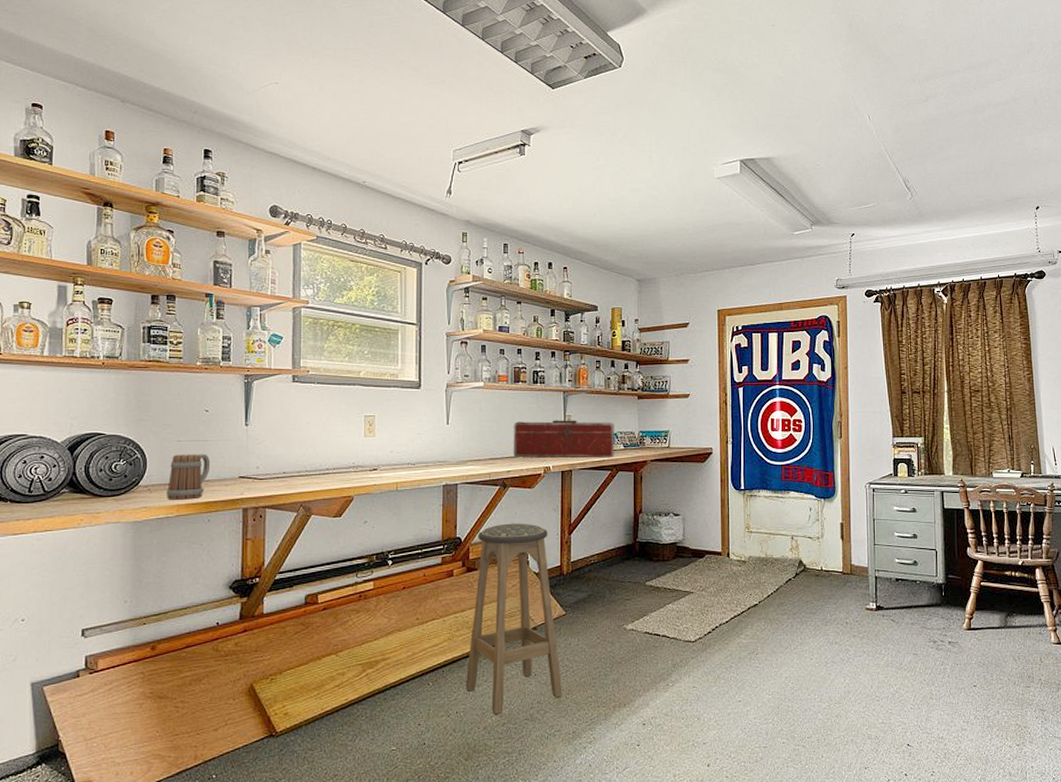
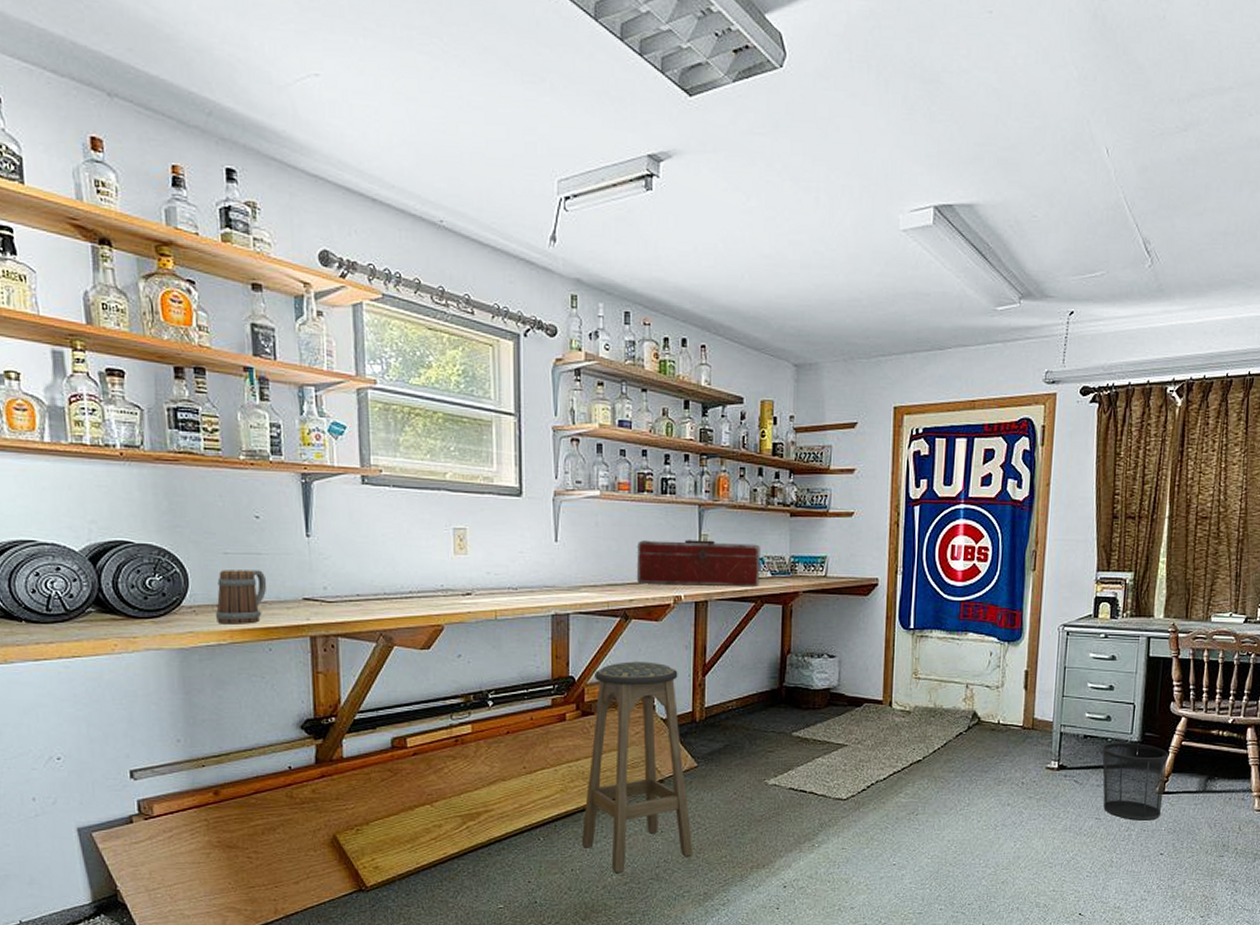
waste bin: none [912,584,971,655] -> present [1101,742,1169,821]

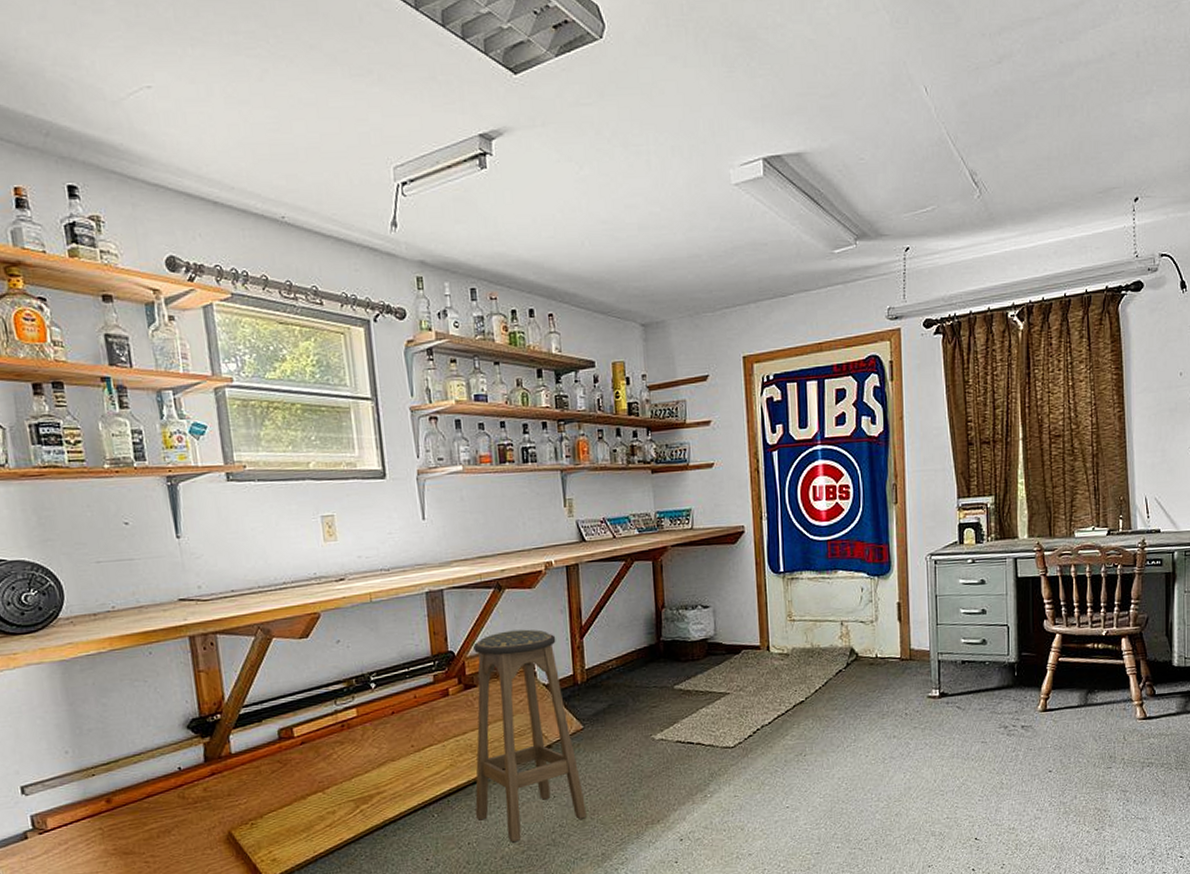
beer mug: present [215,570,267,624] -> none [92,575,143,633]
toolbox: present [637,540,760,586] -> none [504,503,628,554]
waste bin: present [1101,742,1169,821] -> none [980,663,1048,741]

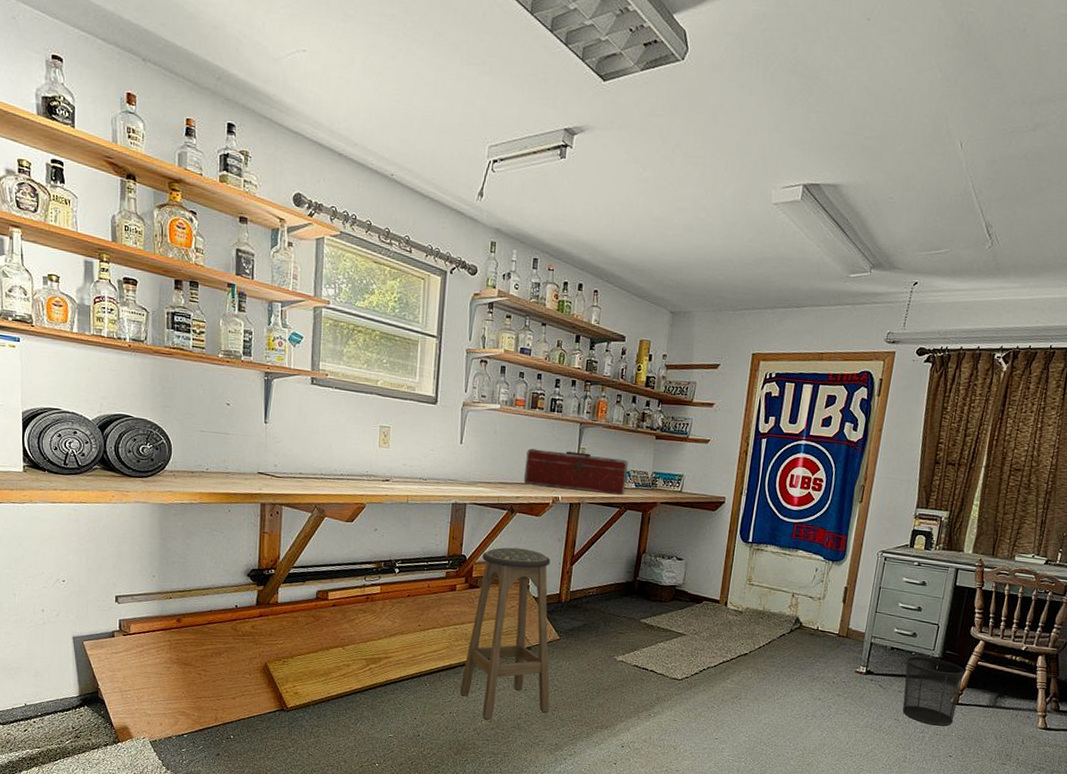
toolbox: none [504,503,628,554] -> present [524,448,628,495]
waste bin: none [980,663,1048,741] -> present [902,656,966,727]

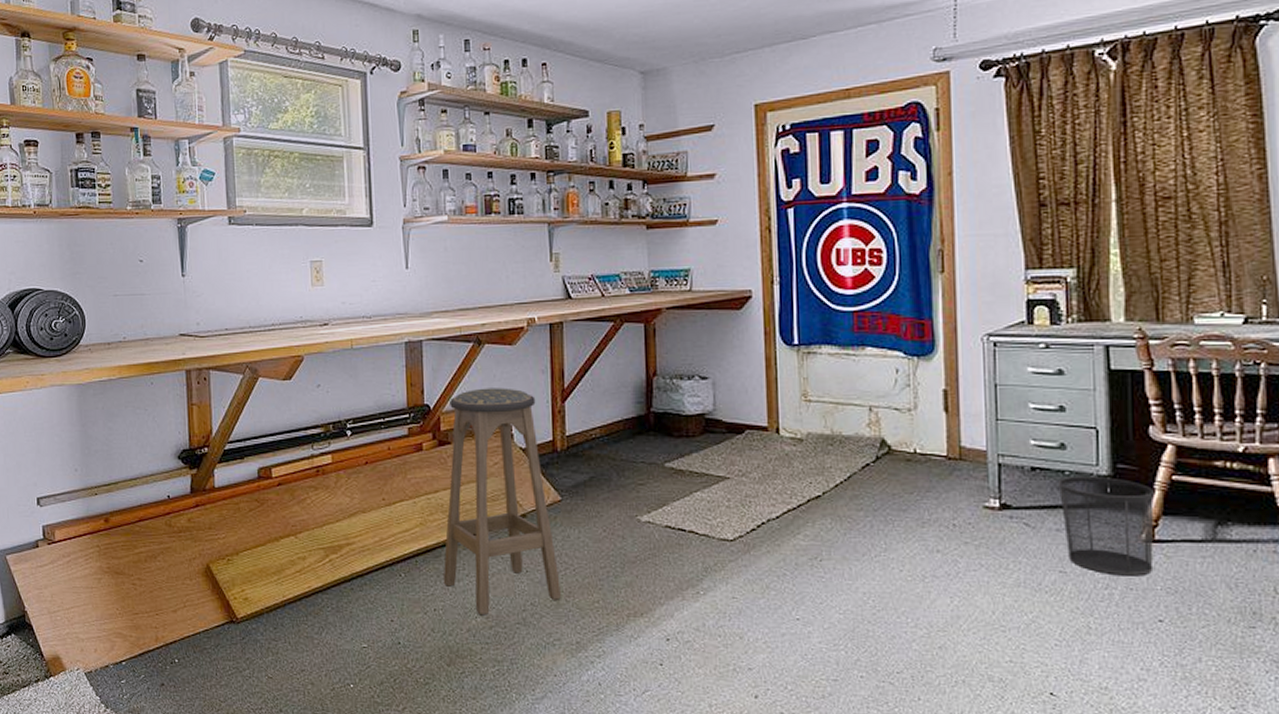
toolbox: present [524,448,628,495] -> none [487,258,618,308]

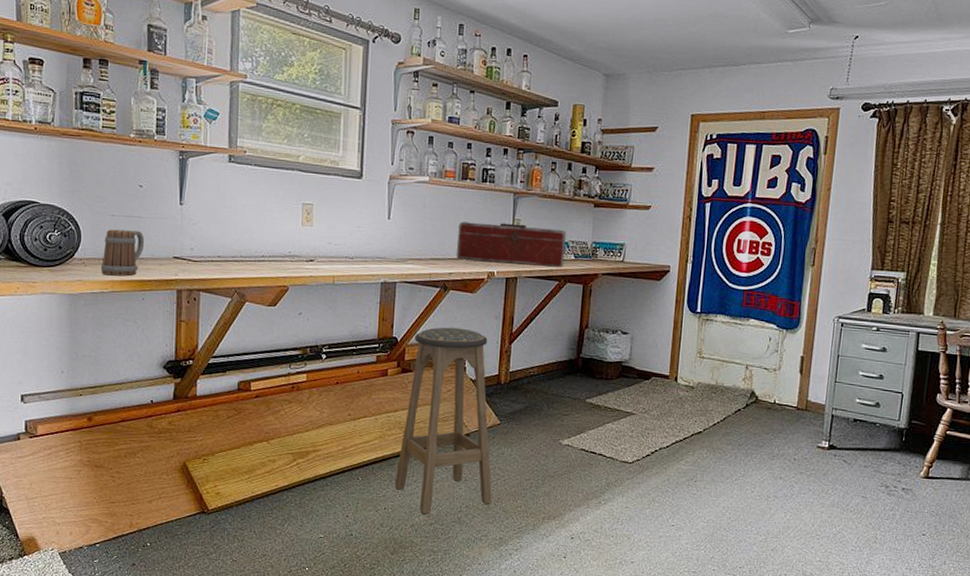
beer mug: none [106,309,150,361] -> present [100,229,145,277]
toolbox: none [487,258,618,308] -> present [457,222,566,267]
waste bin: present [1057,475,1155,576] -> none [869,427,934,503]

